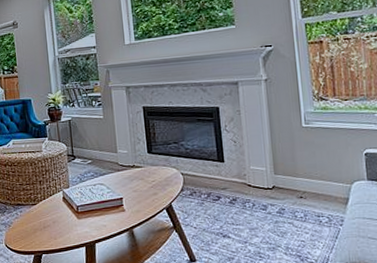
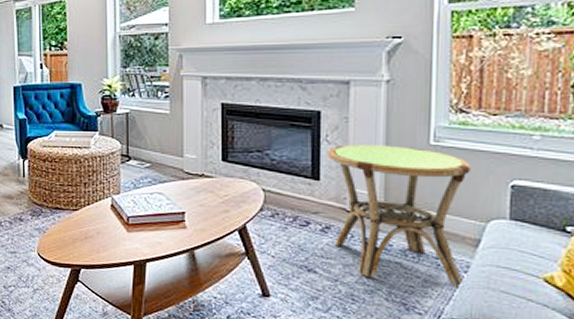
side table: none [227,130,341,238] -> present [327,144,471,288]

